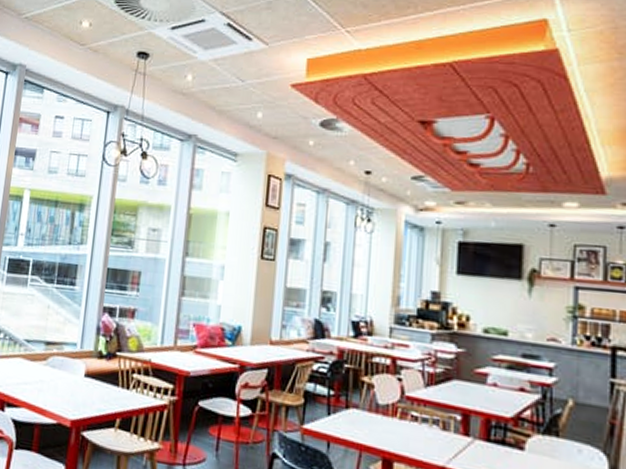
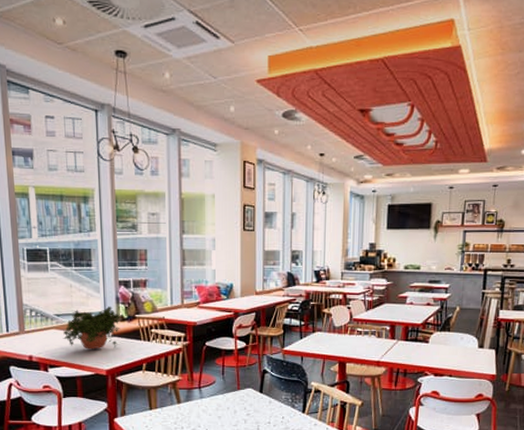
potted plant: none [28,336,100,393] -> present [62,305,121,350]

